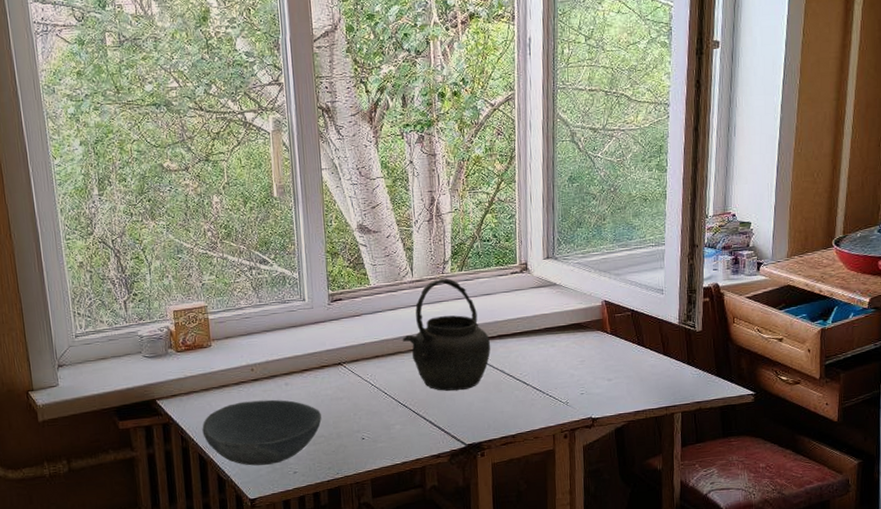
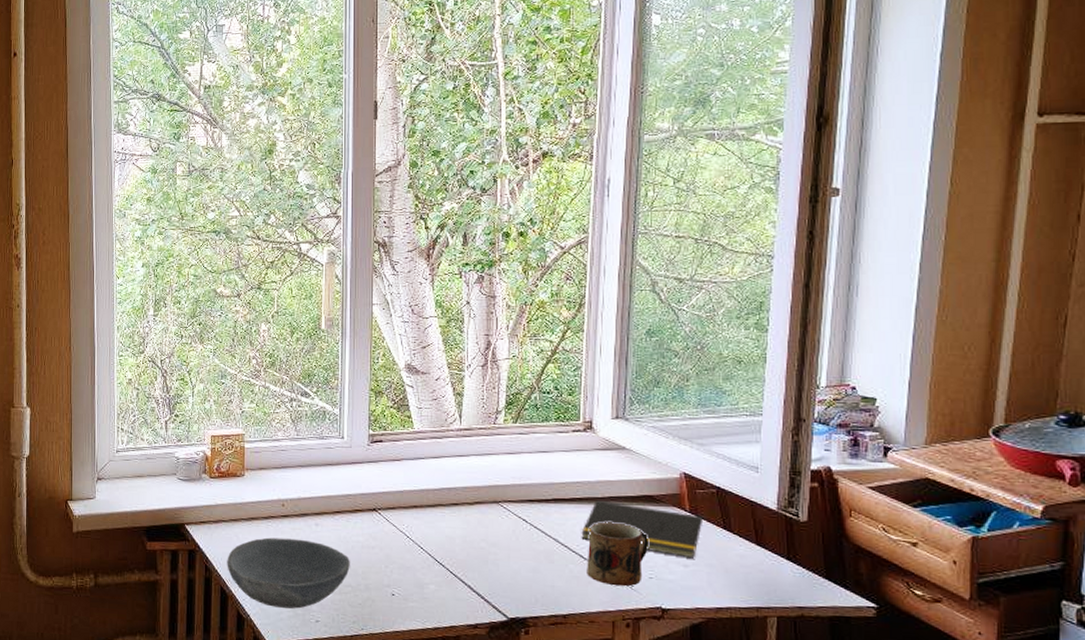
kettle: present [402,278,491,391] -> none [444,429,545,556]
notepad: none [523,332,622,373] -> present [581,500,704,559]
mug: none [529,349,579,405] -> present [587,522,648,587]

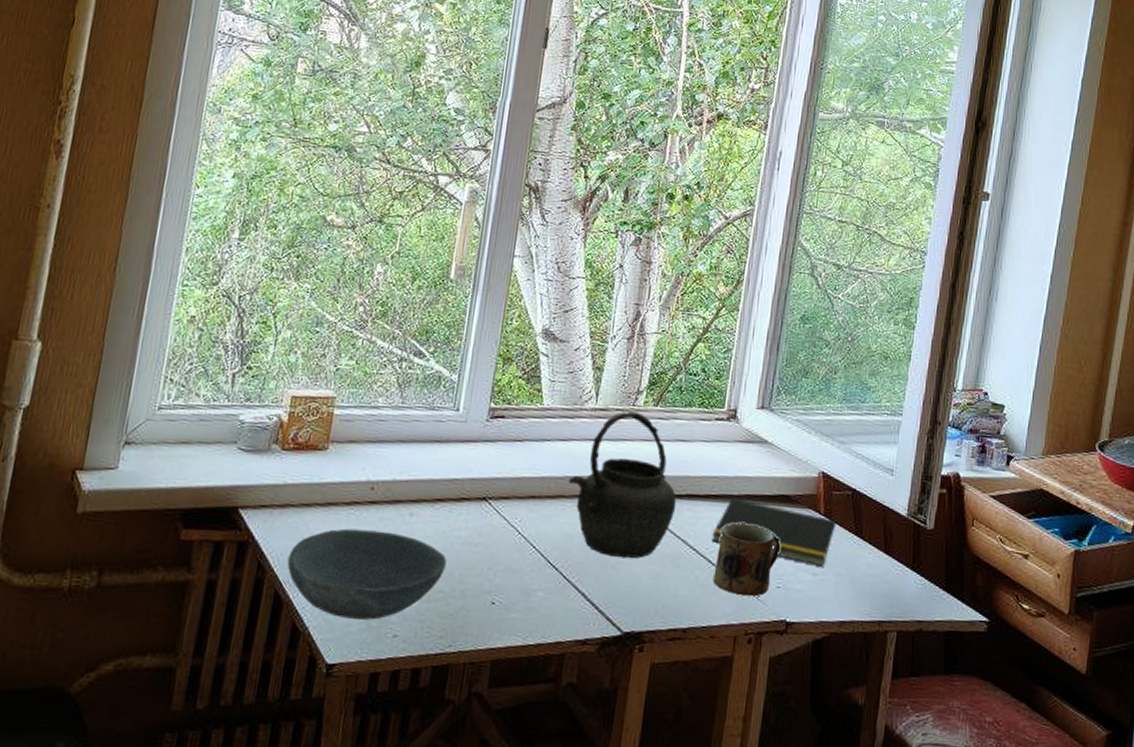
kettle: none [444,429,545,556] -> present [568,411,677,559]

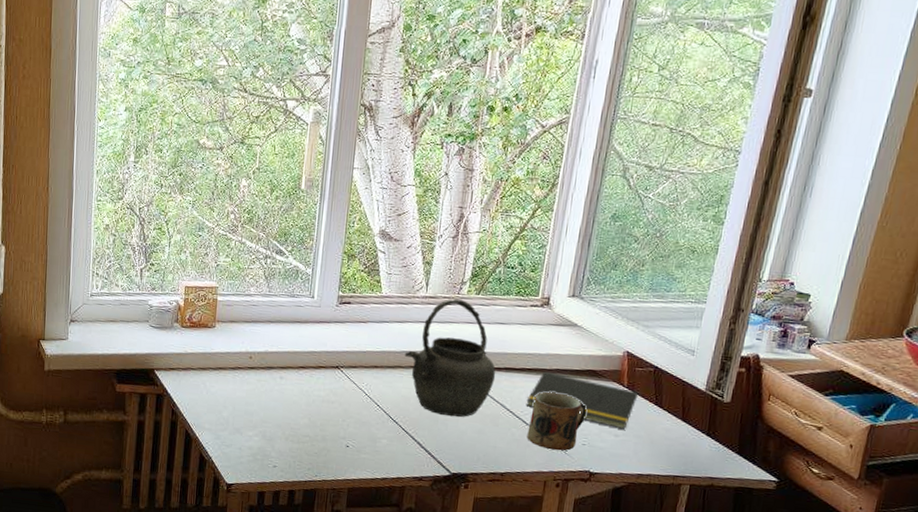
bowl: present [287,528,447,620] -> none [193,387,310,454]

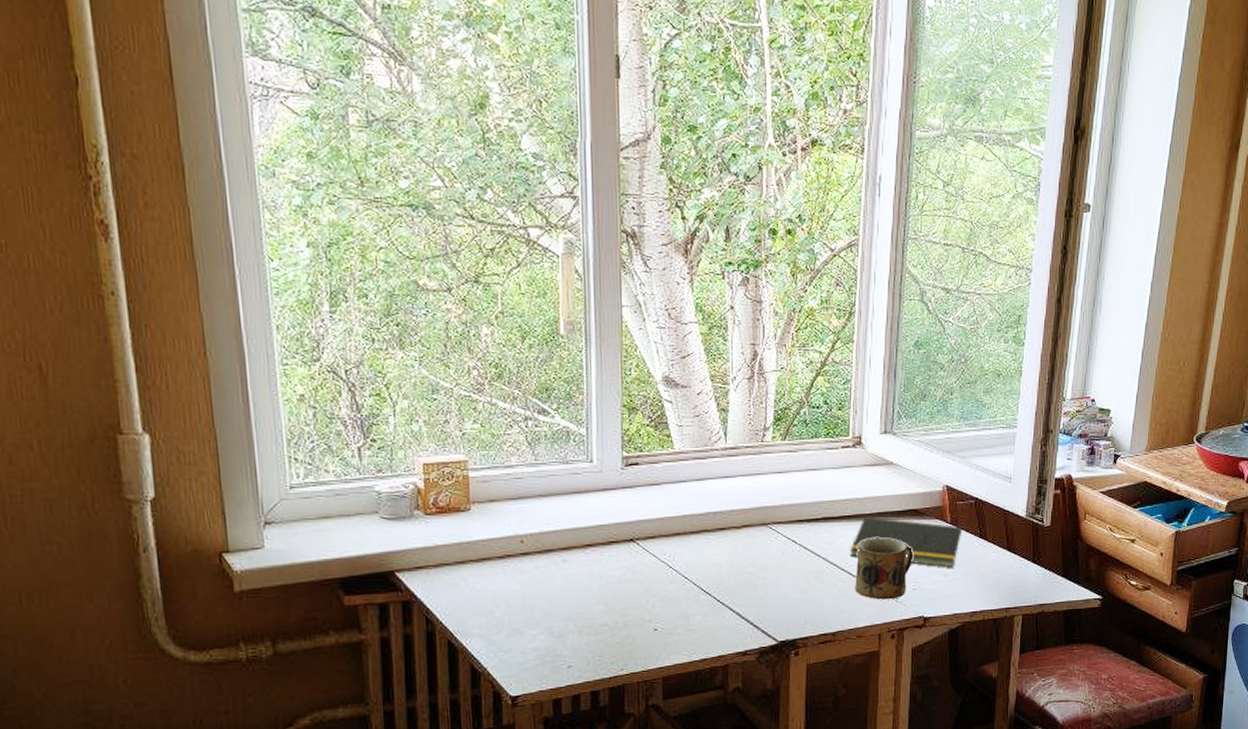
kettle: present [404,298,496,417] -> none [709,447,814,579]

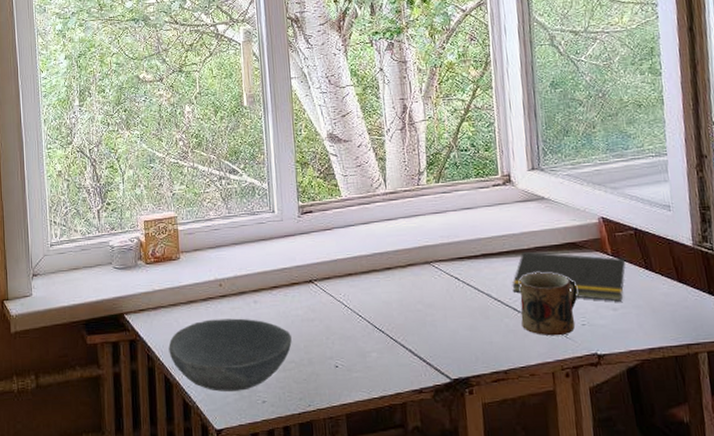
bowl: none [453,578,606,657] -> present [168,318,292,392]

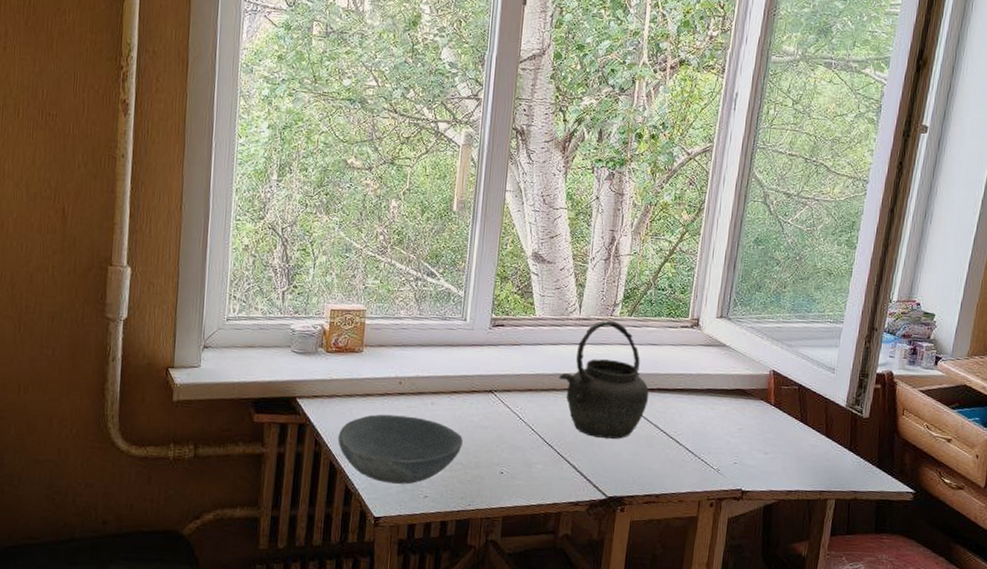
kettle: none [376,190,475,316] -> present [558,320,649,439]
notepad: present [512,251,626,302] -> none [679,391,785,447]
mug: present [519,272,577,336] -> none [680,411,737,470]

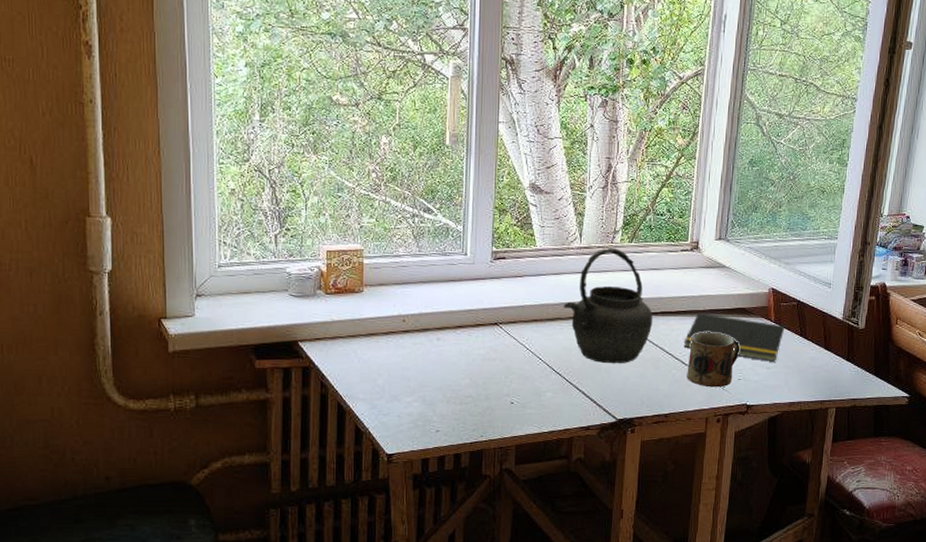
bowl: present [338,414,463,484] -> none [344,352,471,420]
notepad: none [679,391,785,447] -> present [683,312,785,362]
mug: none [680,411,737,470] -> present [687,332,739,388]

